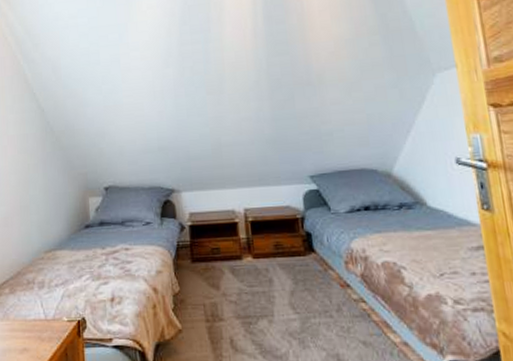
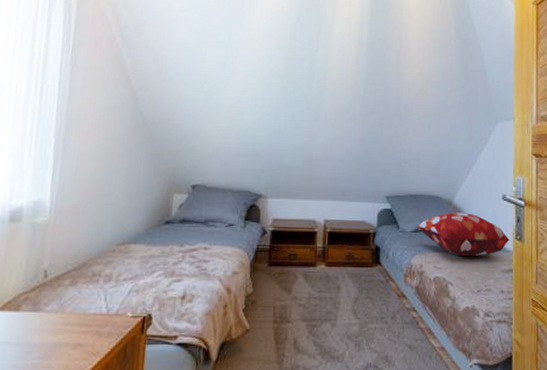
decorative pillow: none [352,184,474,235] -> present [418,212,510,256]

